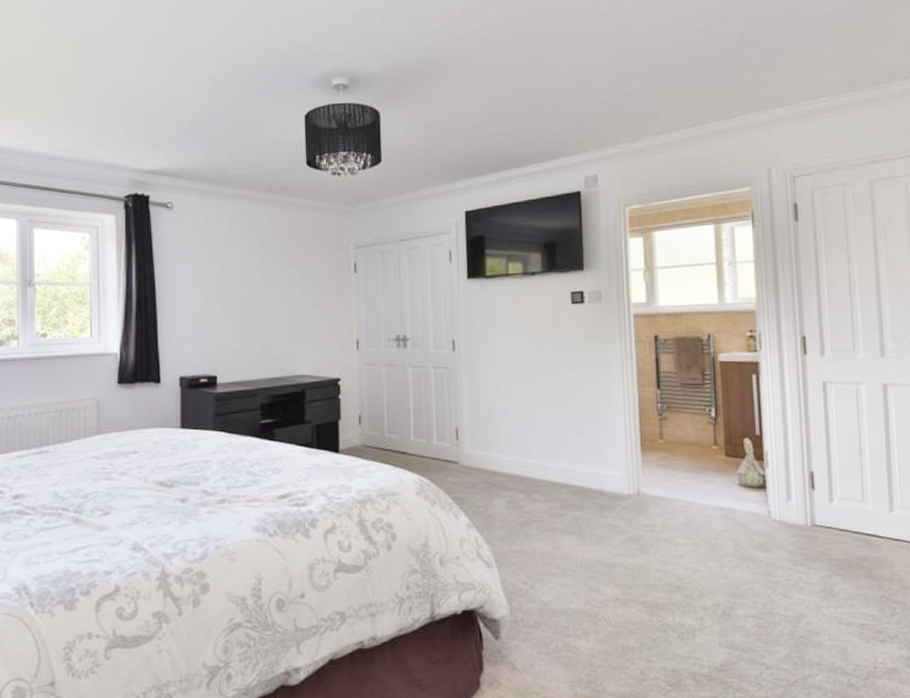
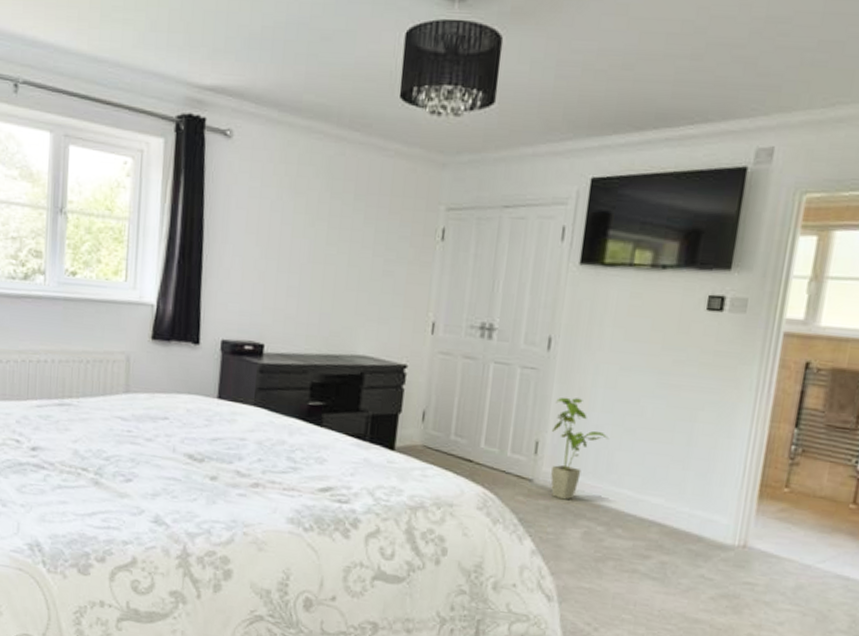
house plant: none [467,388,515,476] -> present [550,397,610,500]

